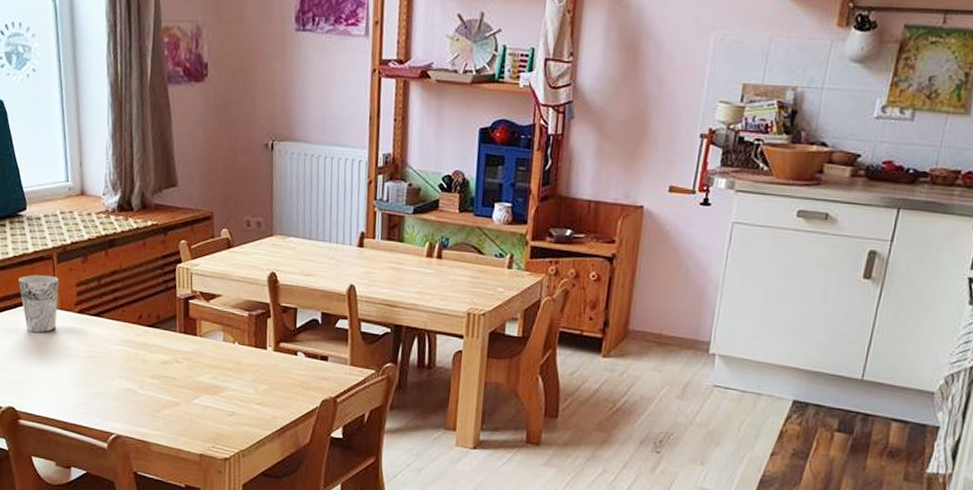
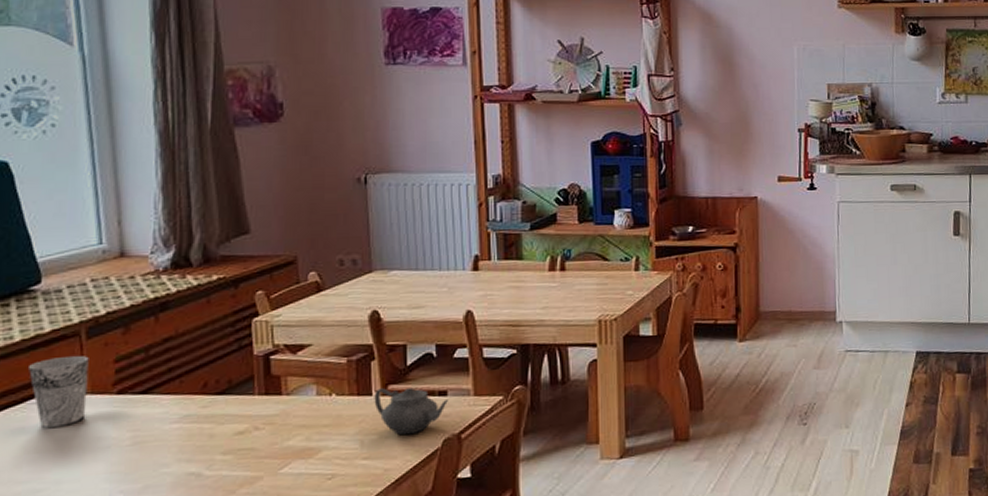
teapot: none [268,344,329,391] -> present [374,388,449,436]

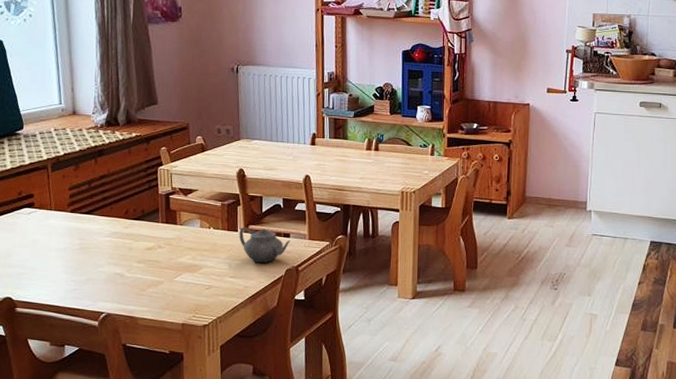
cup: present [29,356,89,428] -> none [16,183,53,231]

